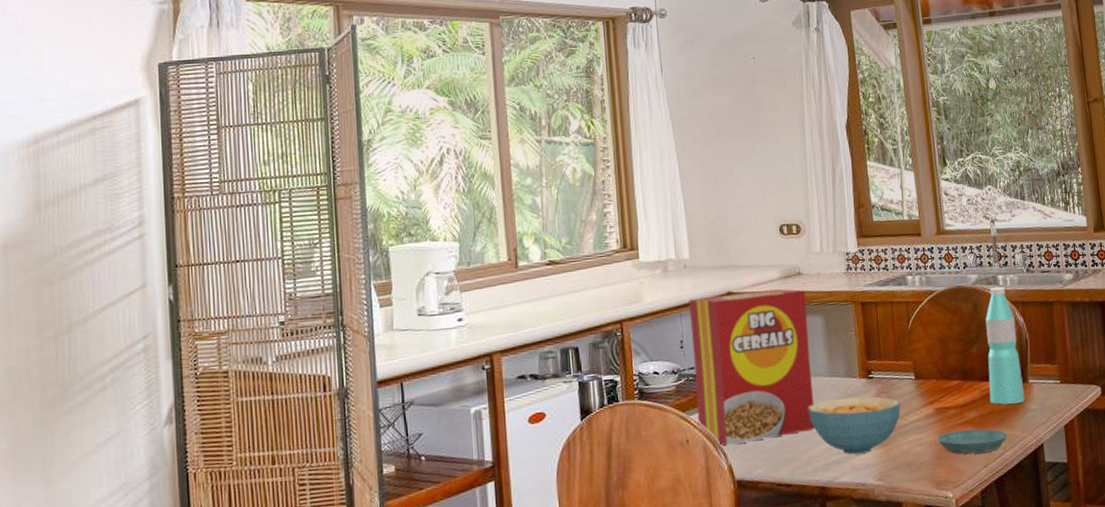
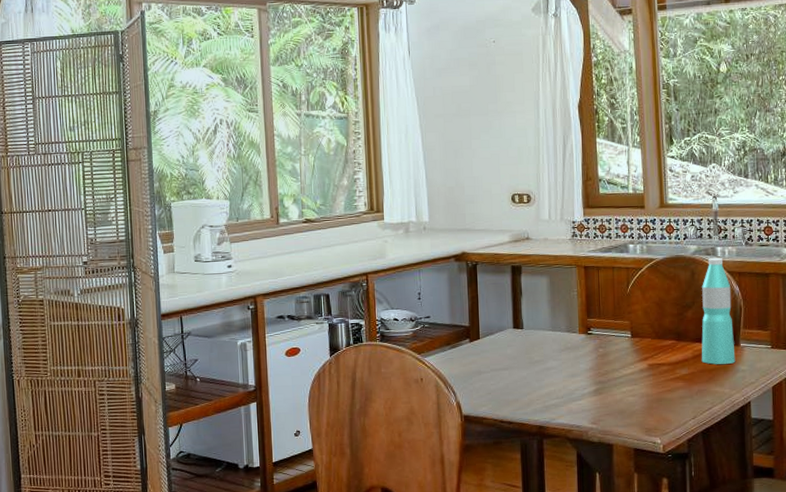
cereal box: present [688,288,815,446] -> none [427,251,537,386]
cereal bowl: present [807,396,901,455] -> none [530,350,616,400]
saucer: present [936,429,1008,455] -> none [648,384,717,407]

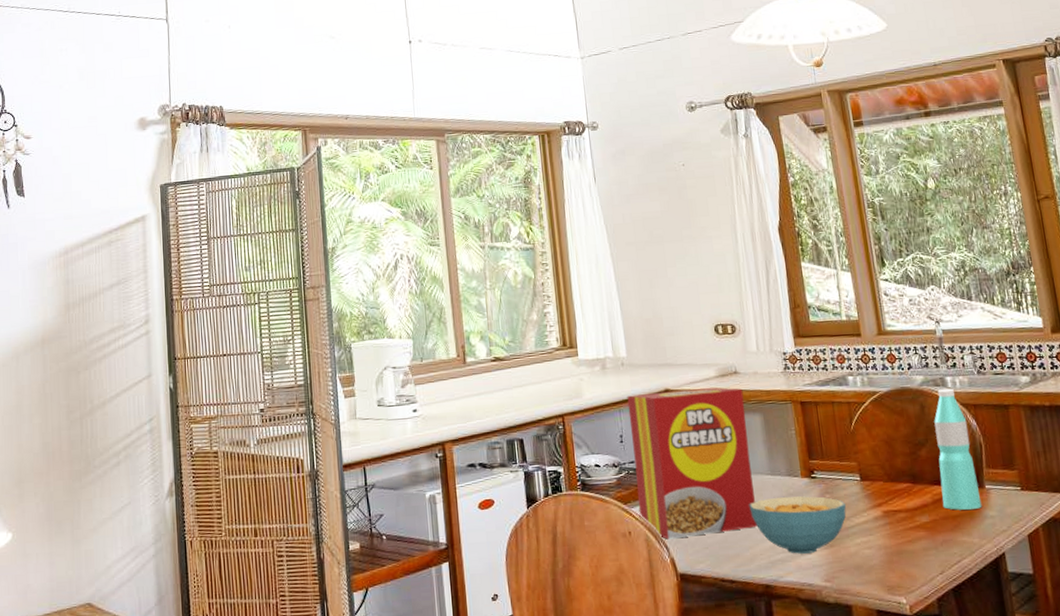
cereal box: none [427,251,537,386] -> present [627,387,758,540]
cereal bowl: none [530,350,616,400] -> present [749,496,846,554]

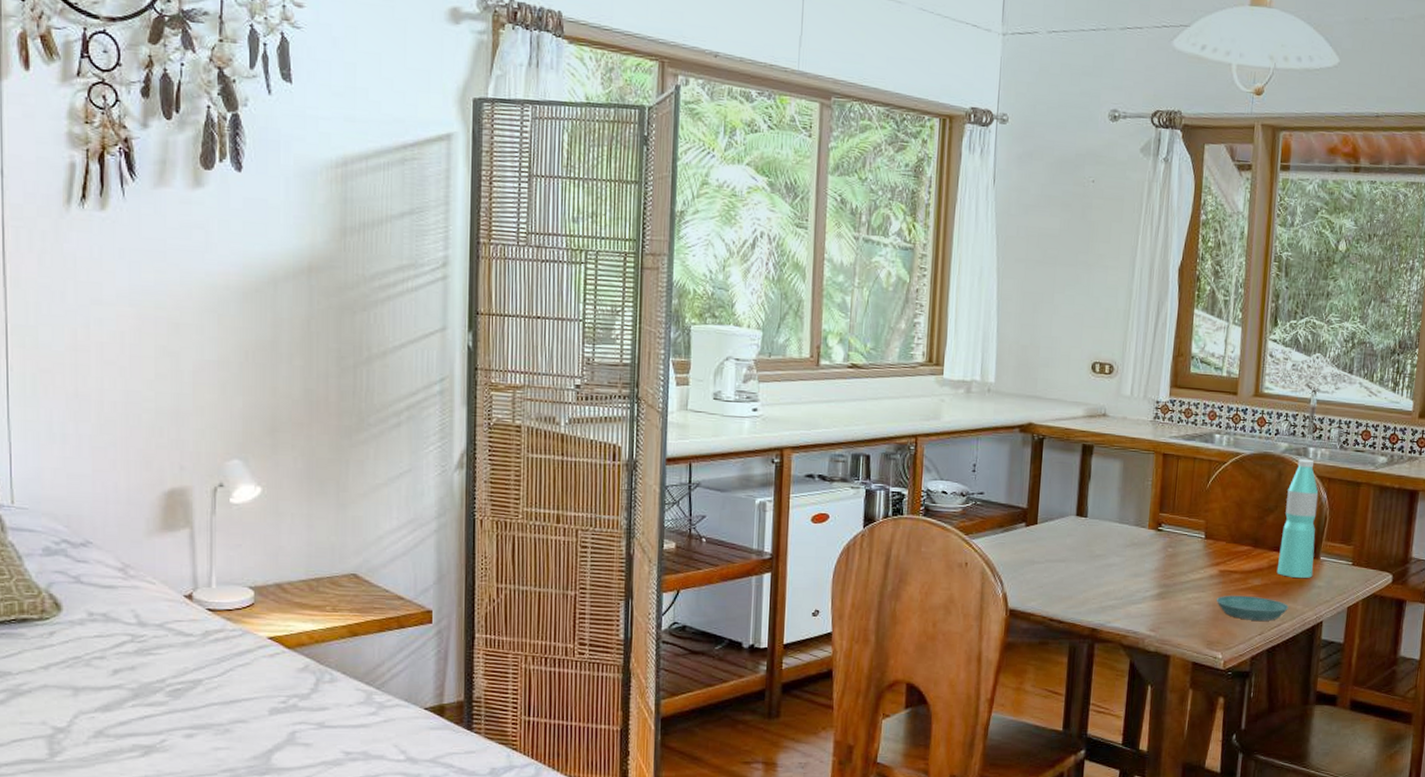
cereal box: present [627,387,758,540] -> none [979,424,1108,575]
cereal bowl: present [749,496,846,554] -> none [1091,545,1185,603]
saucer: none [886,534,965,560] -> present [1216,595,1289,621]

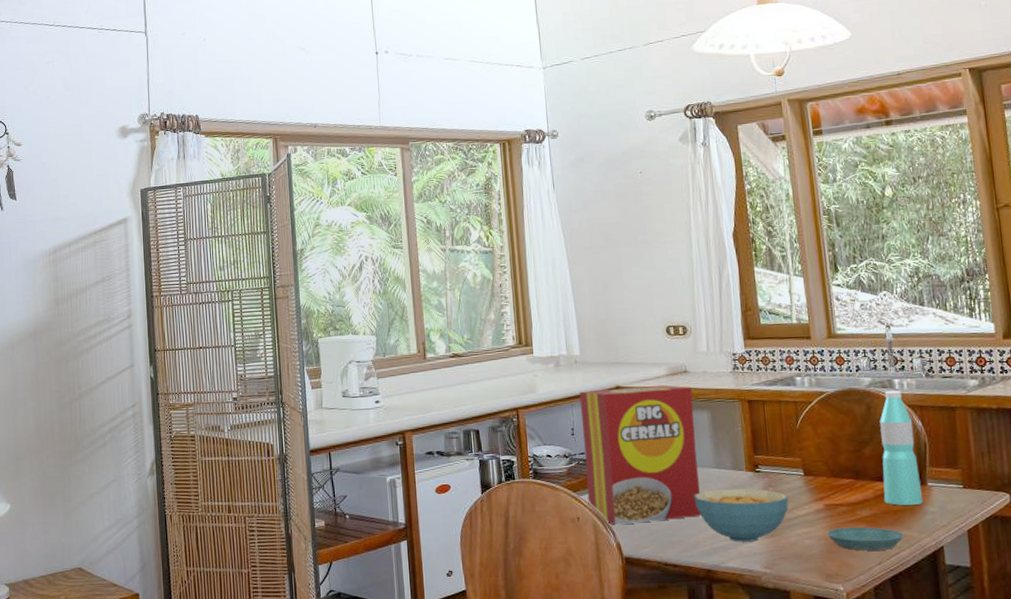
cereal box: none [979,424,1108,575] -> present [579,384,702,525]
cereal bowl: none [1091,545,1185,603] -> present [694,488,789,542]

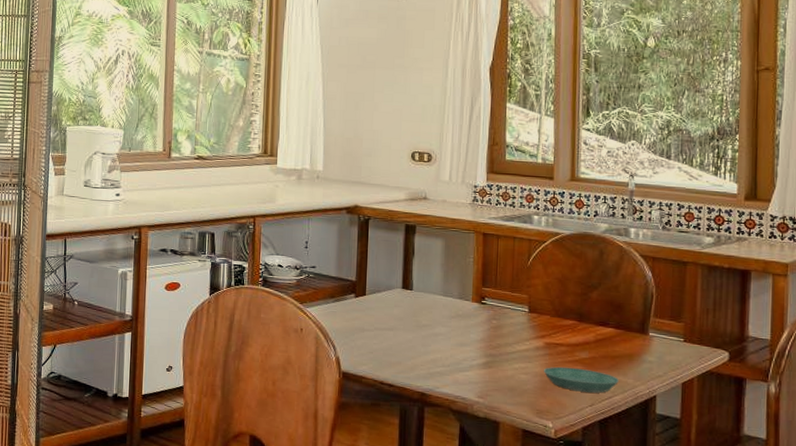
cereal box: present [579,384,702,525] -> none [313,206,429,341]
cereal bowl: present [694,488,789,542] -> none [417,316,510,371]
water bottle: present [880,390,924,505] -> none [604,238,643,353]

